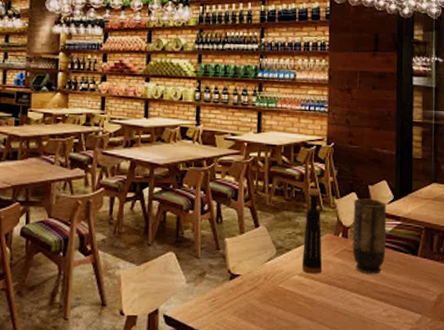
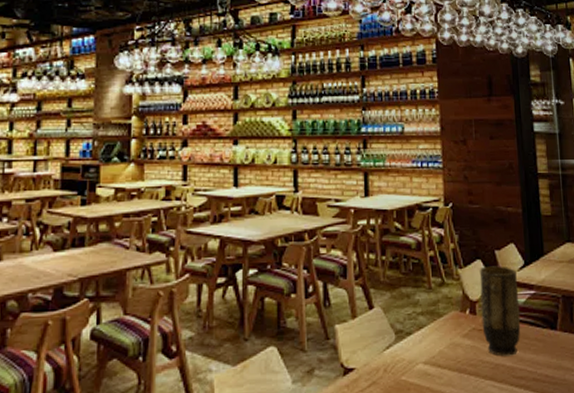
bottle: present [301,188,323,274] -> none [426,257,450,361]

